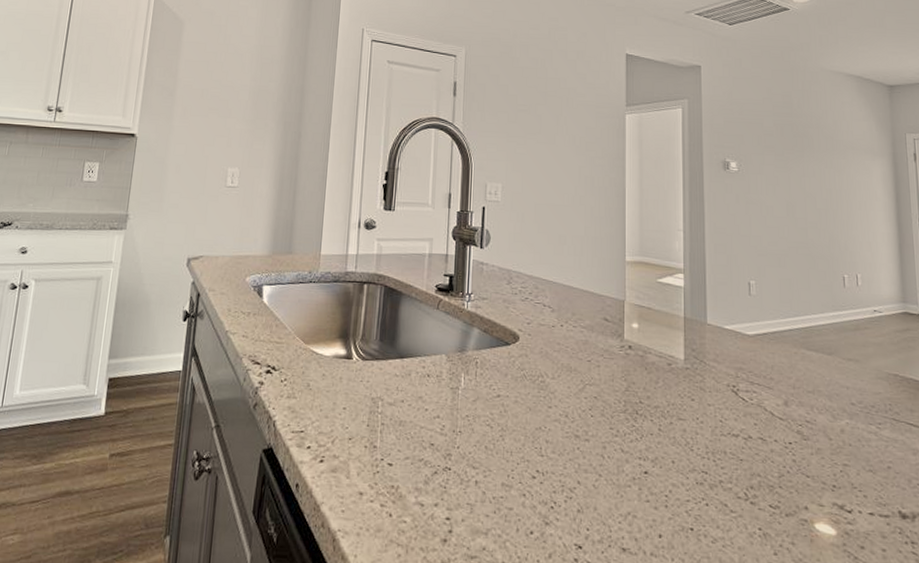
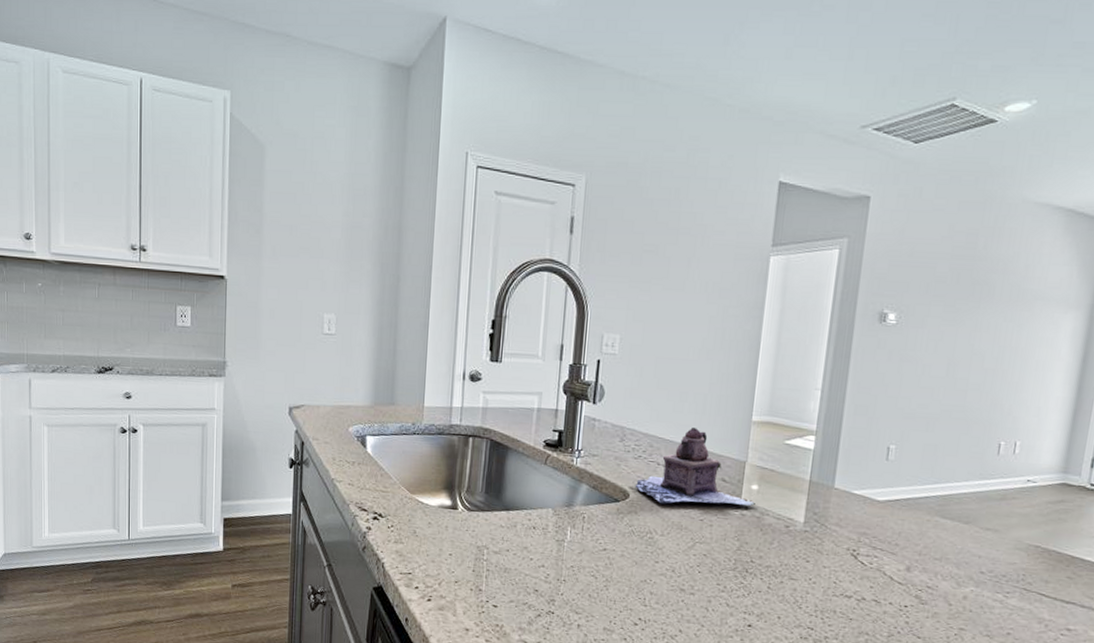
teapot: none [525,269,637,346] -> present [636,428,755,506]

